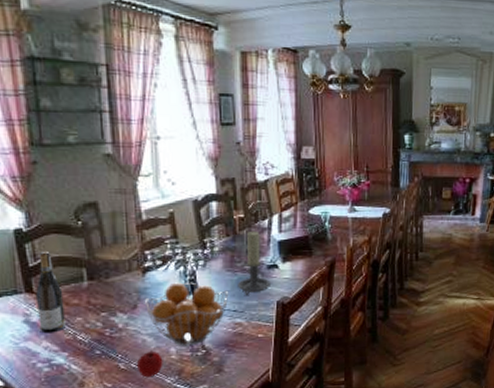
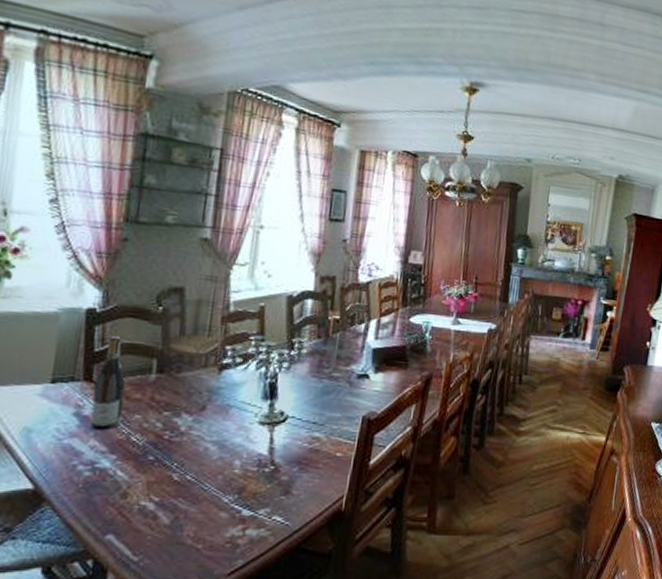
apple: present [136,350,163,378] -> none [191,461,224,494]
fruit basket: present [145,282,229,346] -> none [215,384,311,460]
candle holder: present [238,232,271,295] -> none [321,335,359,406]

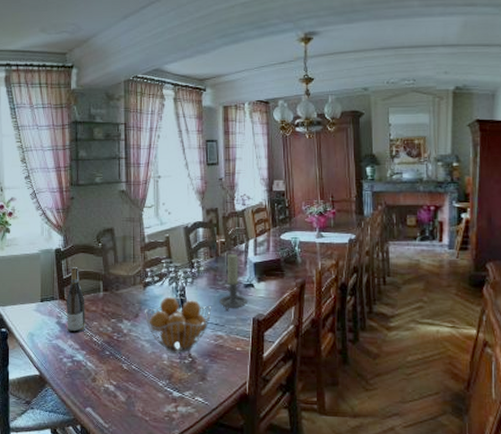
fruit basket: none [215,384,311,460] -> present [145,296,212,354]
candle holder: none [321,335,359,406] -> present [219,254,247,311]

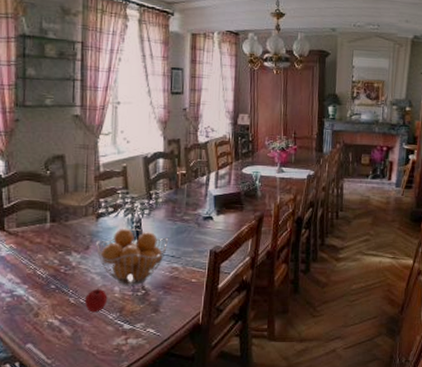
wine bottle: present [66,267,85,334] -> none [6,196,29,267]
apple: none [136,355,157,379] -> present [84,288,108,313]
candle holder: present [219,254,247,311] -> none [177,186,206,243]

